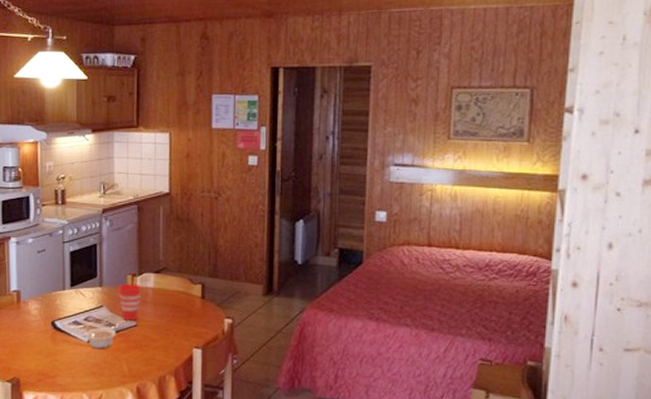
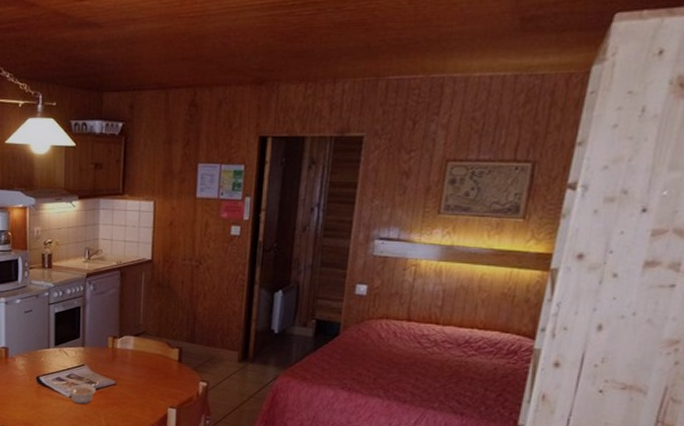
cup: present [119,283,141,322] -> none [100,345,121,381]

